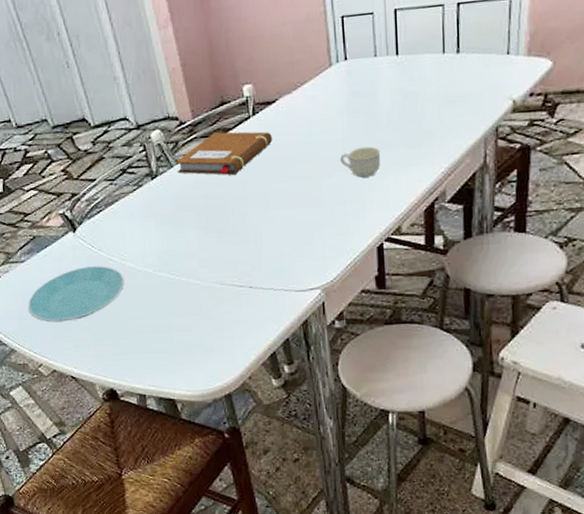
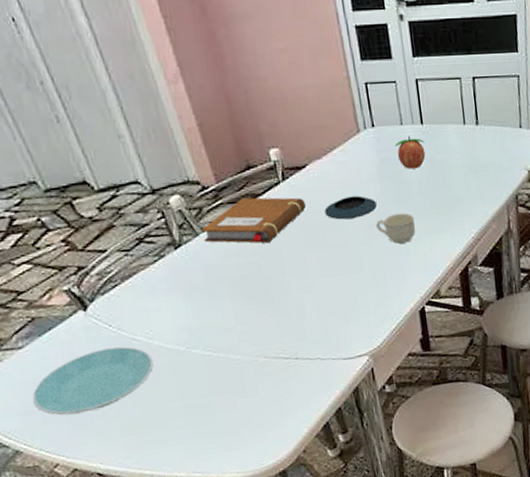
saucer: none [290,129,342,153] -> present [324,196,377,220]
fruit: none [366,67,399,102] -> present [394,136,426,169]

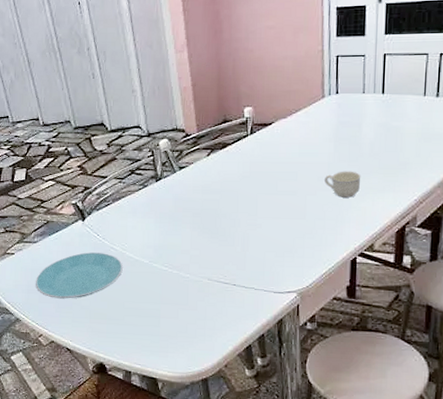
notebook: present [200,197,307,243] -> none [178,146,267,184]
saucer: present [324,196,377,220] -> none [281,152,328,172]
fruit: present [394,136,426,169] -> none [354,103,383,133]

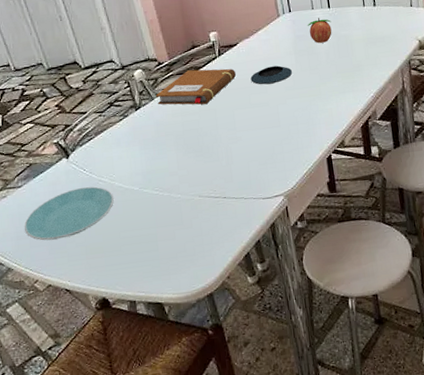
notebook: none [178,146,267,184] -> present [155,68,237,105]
saucer: none [281,152,328,172] -> present [250,65,292,85]
cup: present [325,171,361,198] -> none [291,78,324,103]
fruit: none [354,103,383,133] -> present [307,17,332,44]

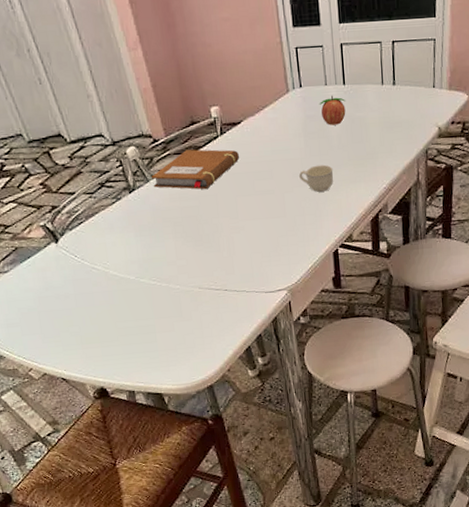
plate: present [24,186,114,241] -> none [14,274,109,329]
saucer: present [250,65,292,85] -> none [255,149,300,170]
cup: none [291,78,324,103] -> present [299,164,333,192]

